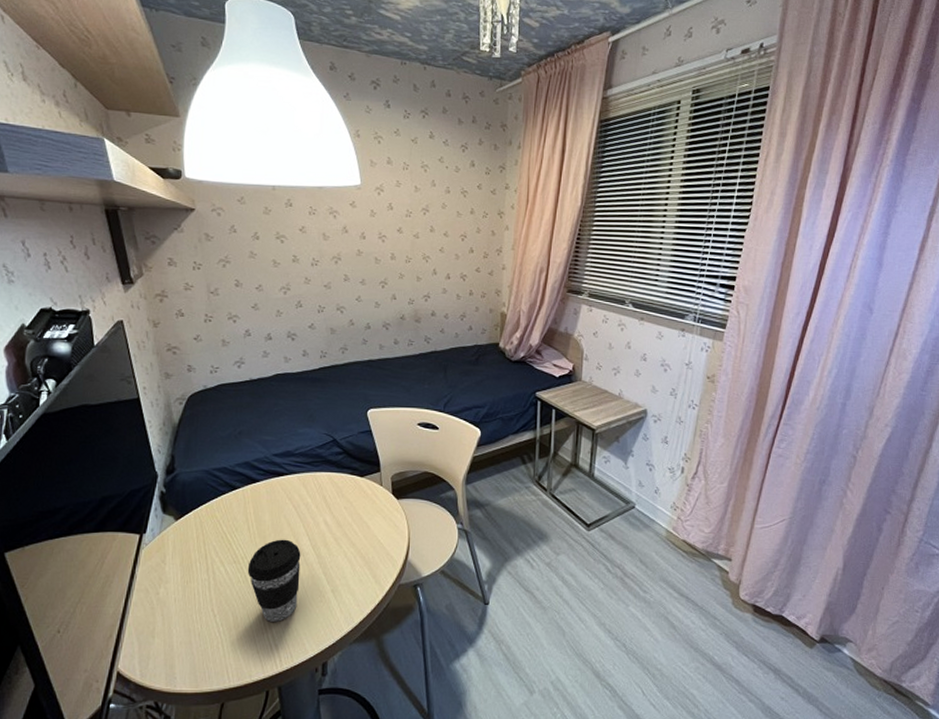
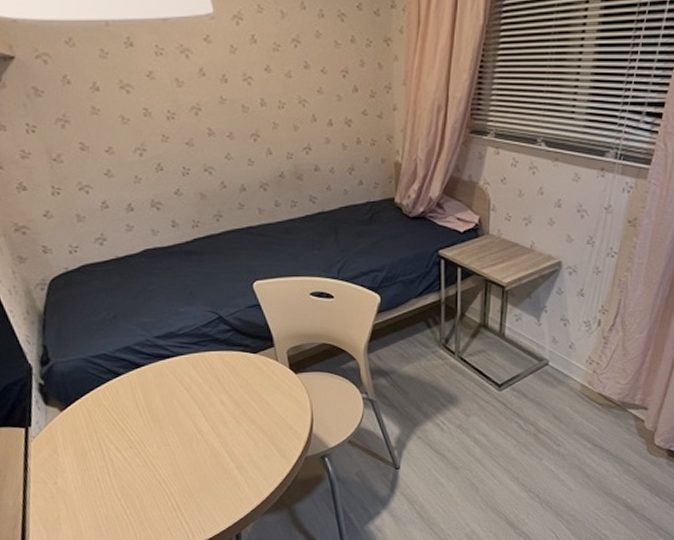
coffee cup: present [247,539,301,622] -> none [145,421,203,501]

